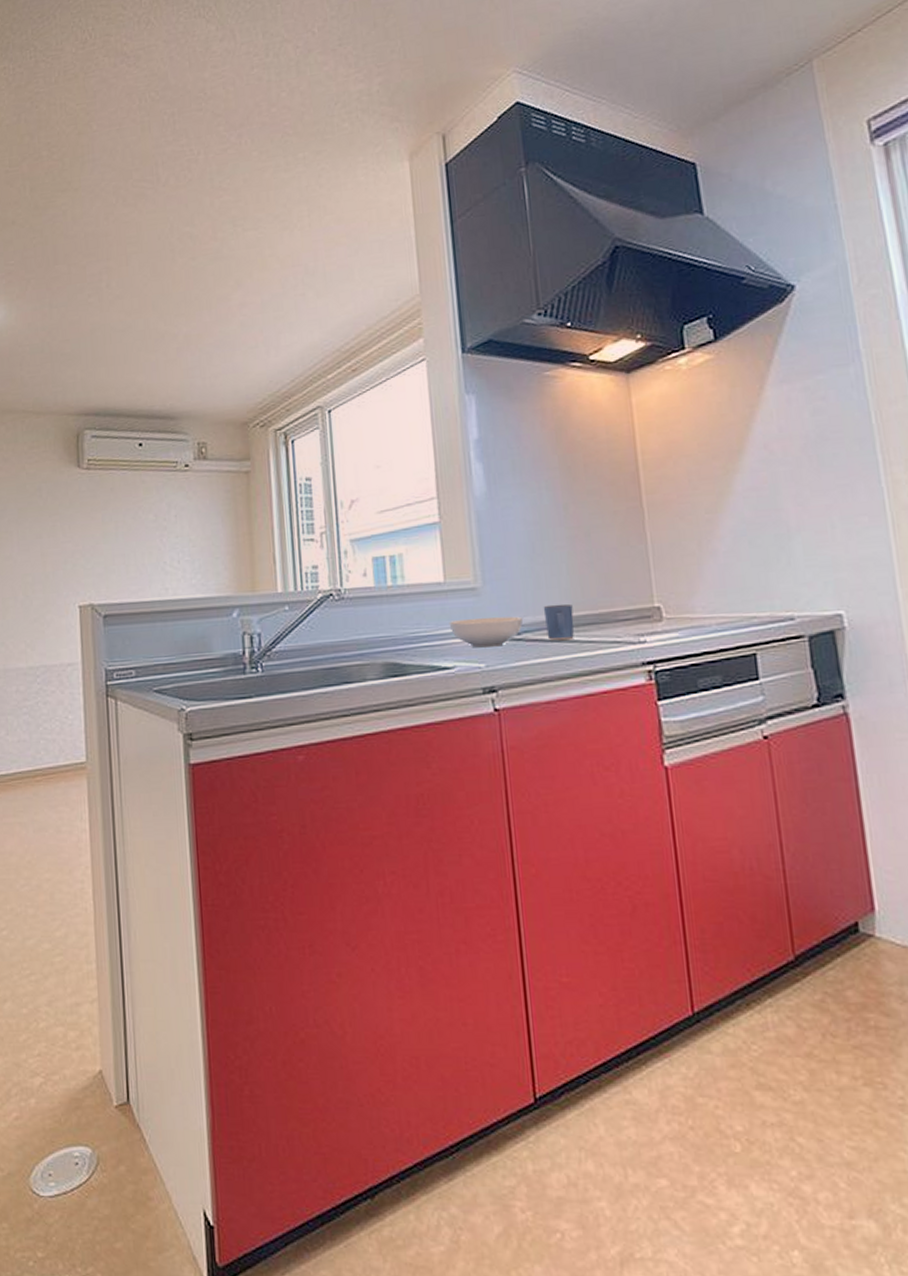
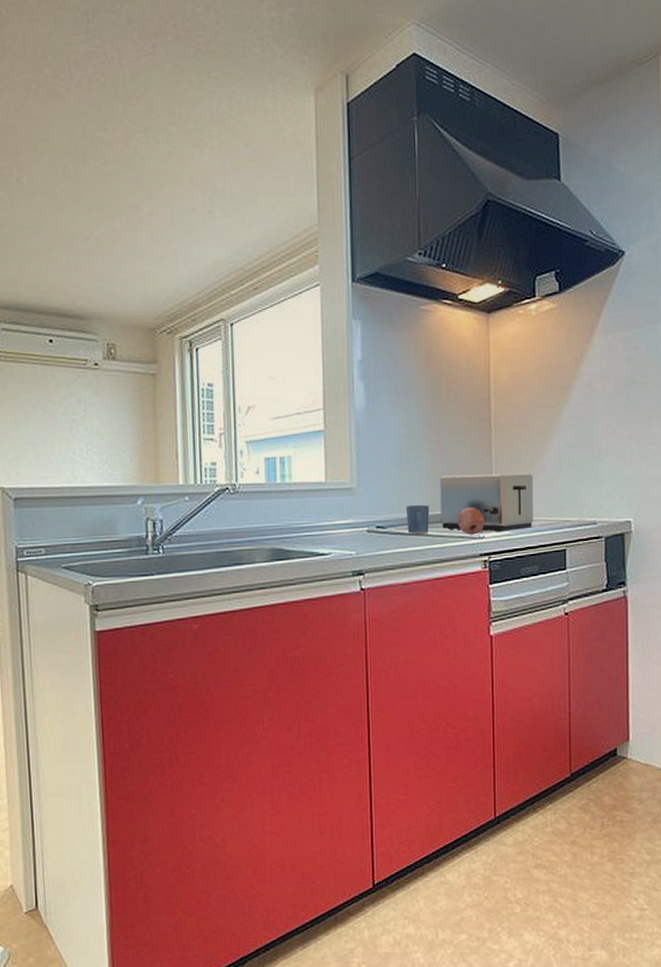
bowl: present [449,616,524,648] -> none [327,513,389,538]
toaster: none [583,560,709,634] -> present [440,473,534,532]
fruit: none [609,604,645,640] -> present [457,506,485,535]

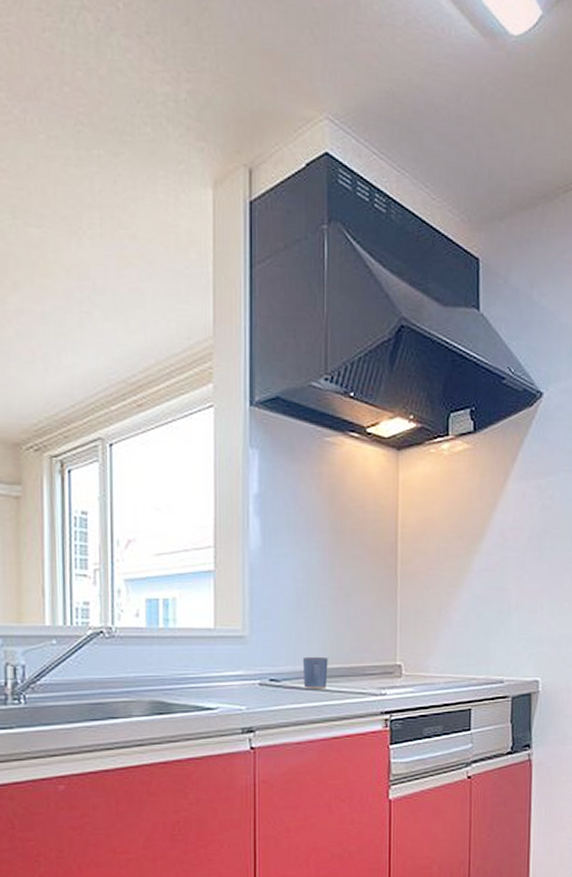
toaster: present [440,473,534,532] -> none [340,626,440,688]
fruit: present [457,506,485,535] -> none [358,660,387,691]

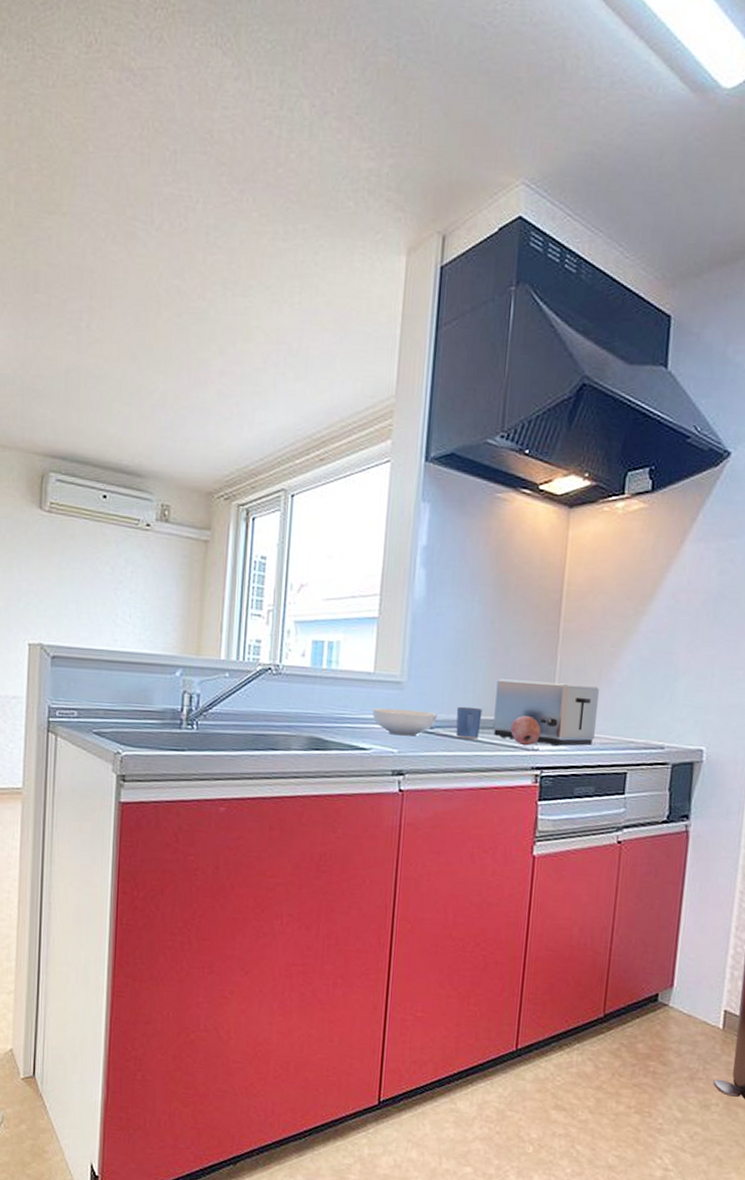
bowl: none [215,665,284,692] -> present [372,708,438,736]
toaster: none [340,626,440,688] -> present [493,679,600,746]
fruit: none [358,660,387,691] -> present [510,715,541,746]

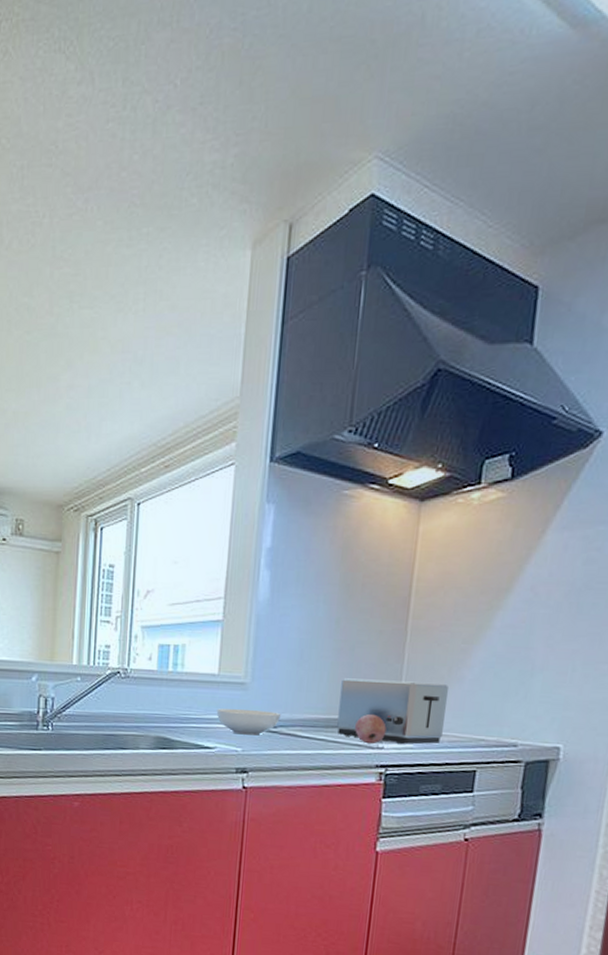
mug: present [456,706,482,740] -> none [299,705,326,738]

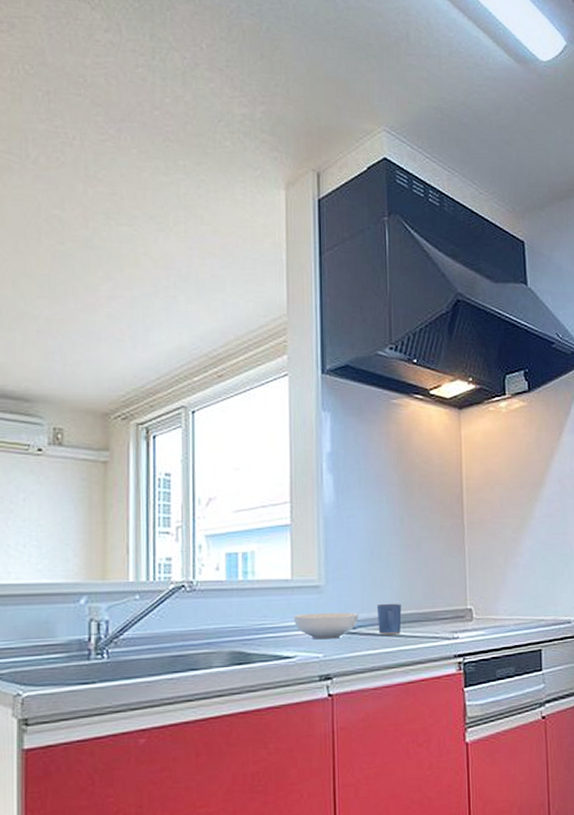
mug: none [299,705,326,738] -> present [376,603,402,635]
toaster: present [337,678,449,745] -> none [412,571,508,632]
fruit: present [355,713,386,745] -> none [430,605,459,636]

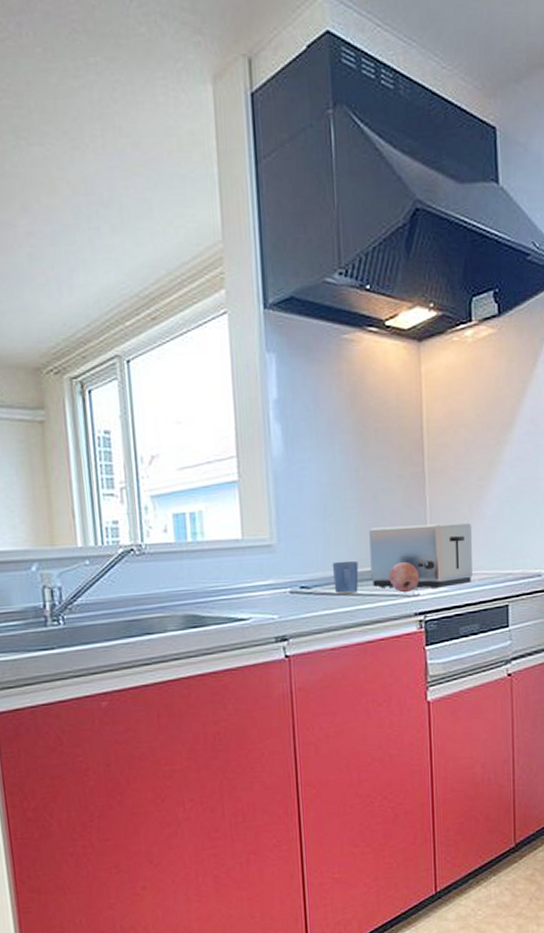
bowl: present [293,612,359,640] -> none [245,572,314,601]
toaster: none [412,571,508,632] -> present [369,523,473,588]
fruit: none [430,605,459,636] -> present [389,561,419,593]

